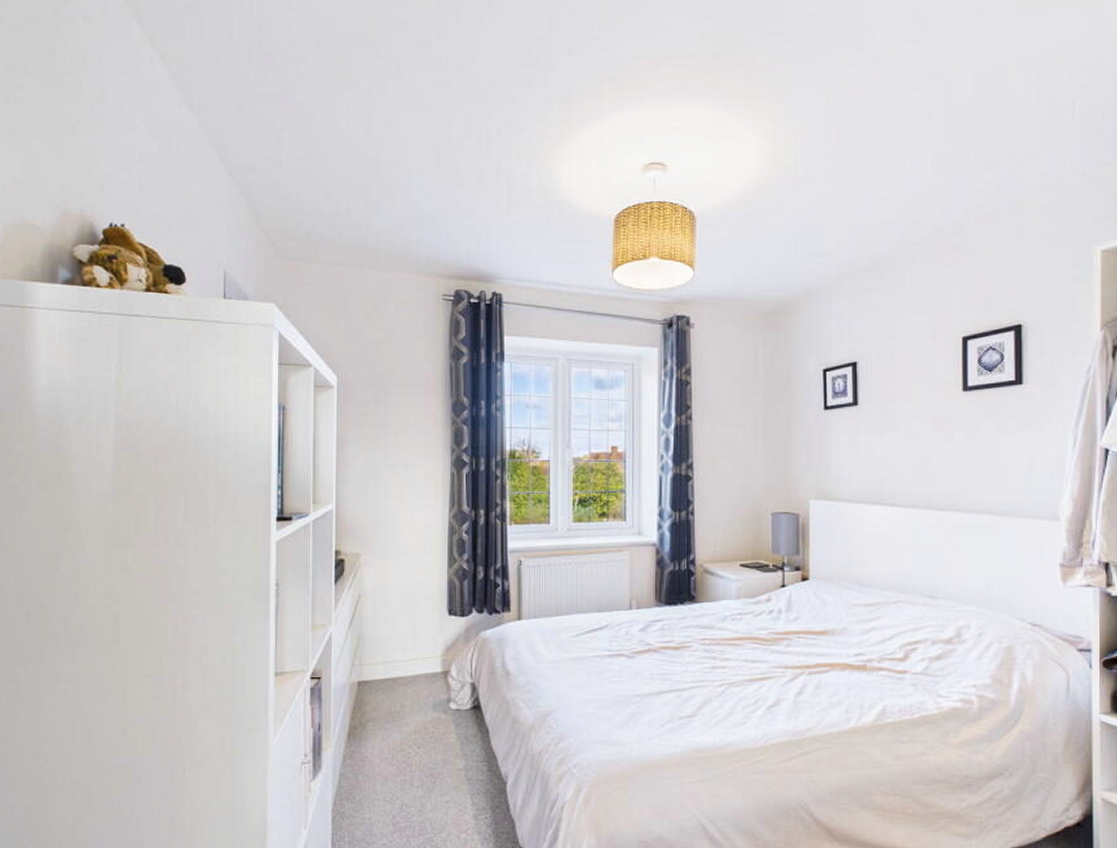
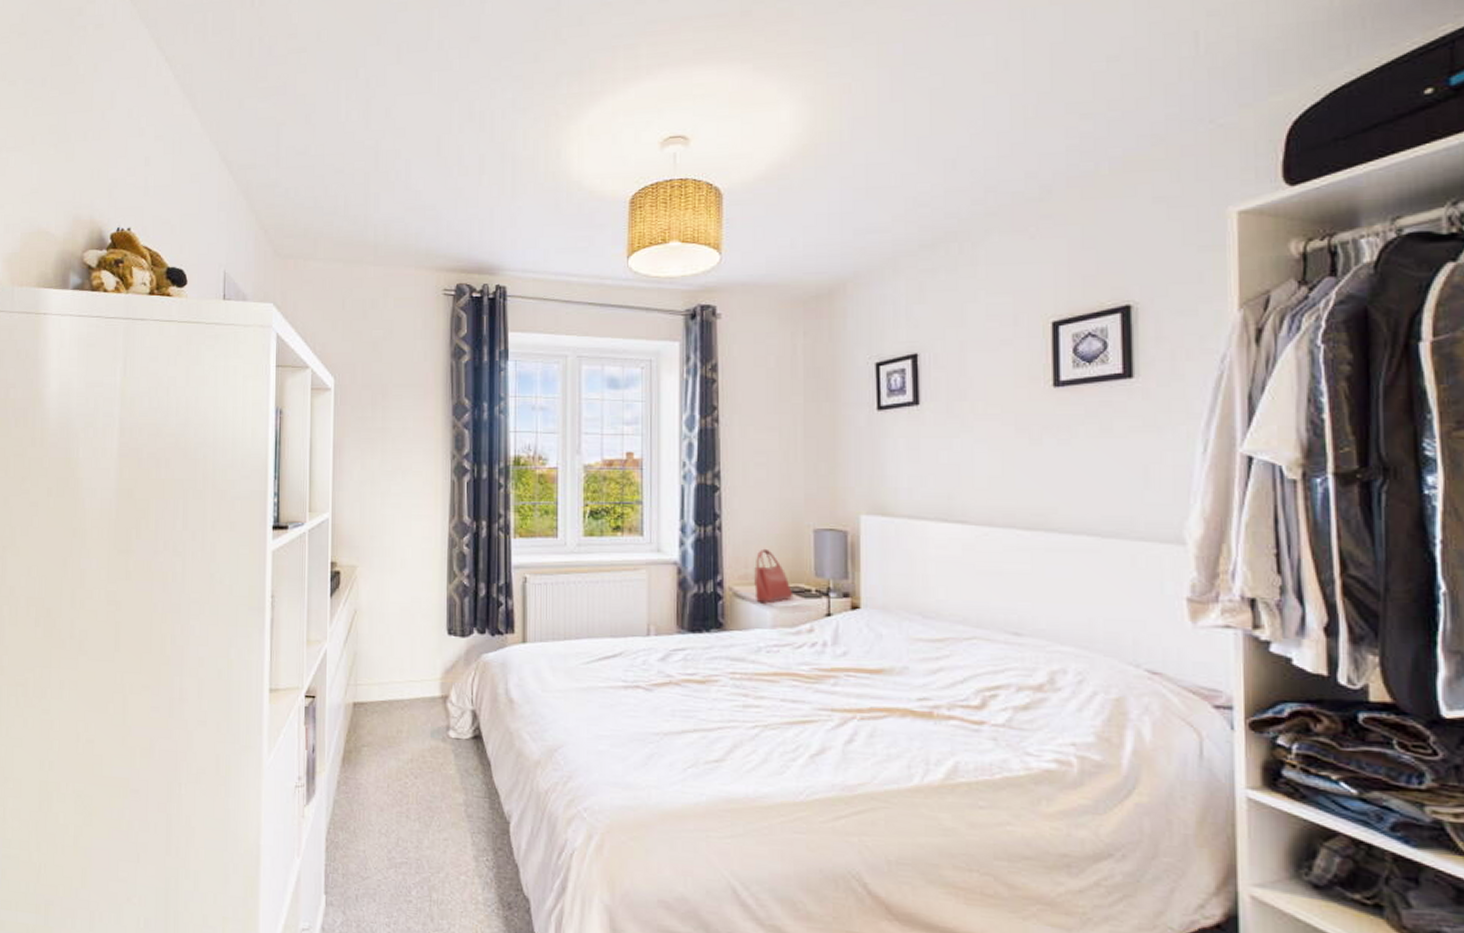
handbag: none [722,530,754,578] -> present [754,548,794,603]

